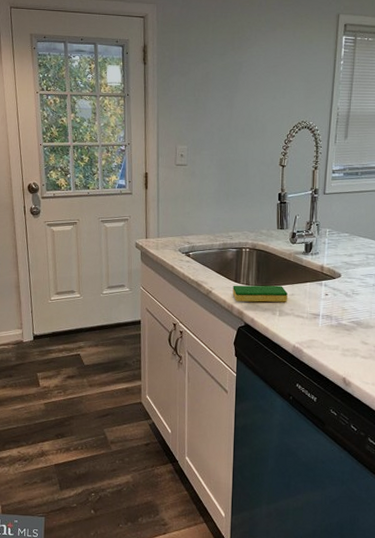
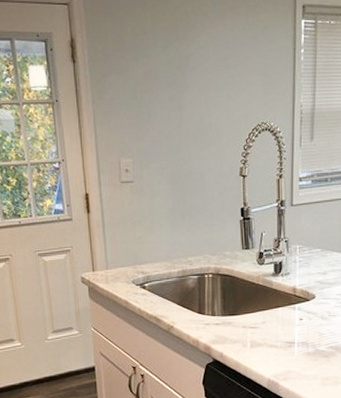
dish sponge: present [232,285,287,303] -> none [197,313,258,335]

